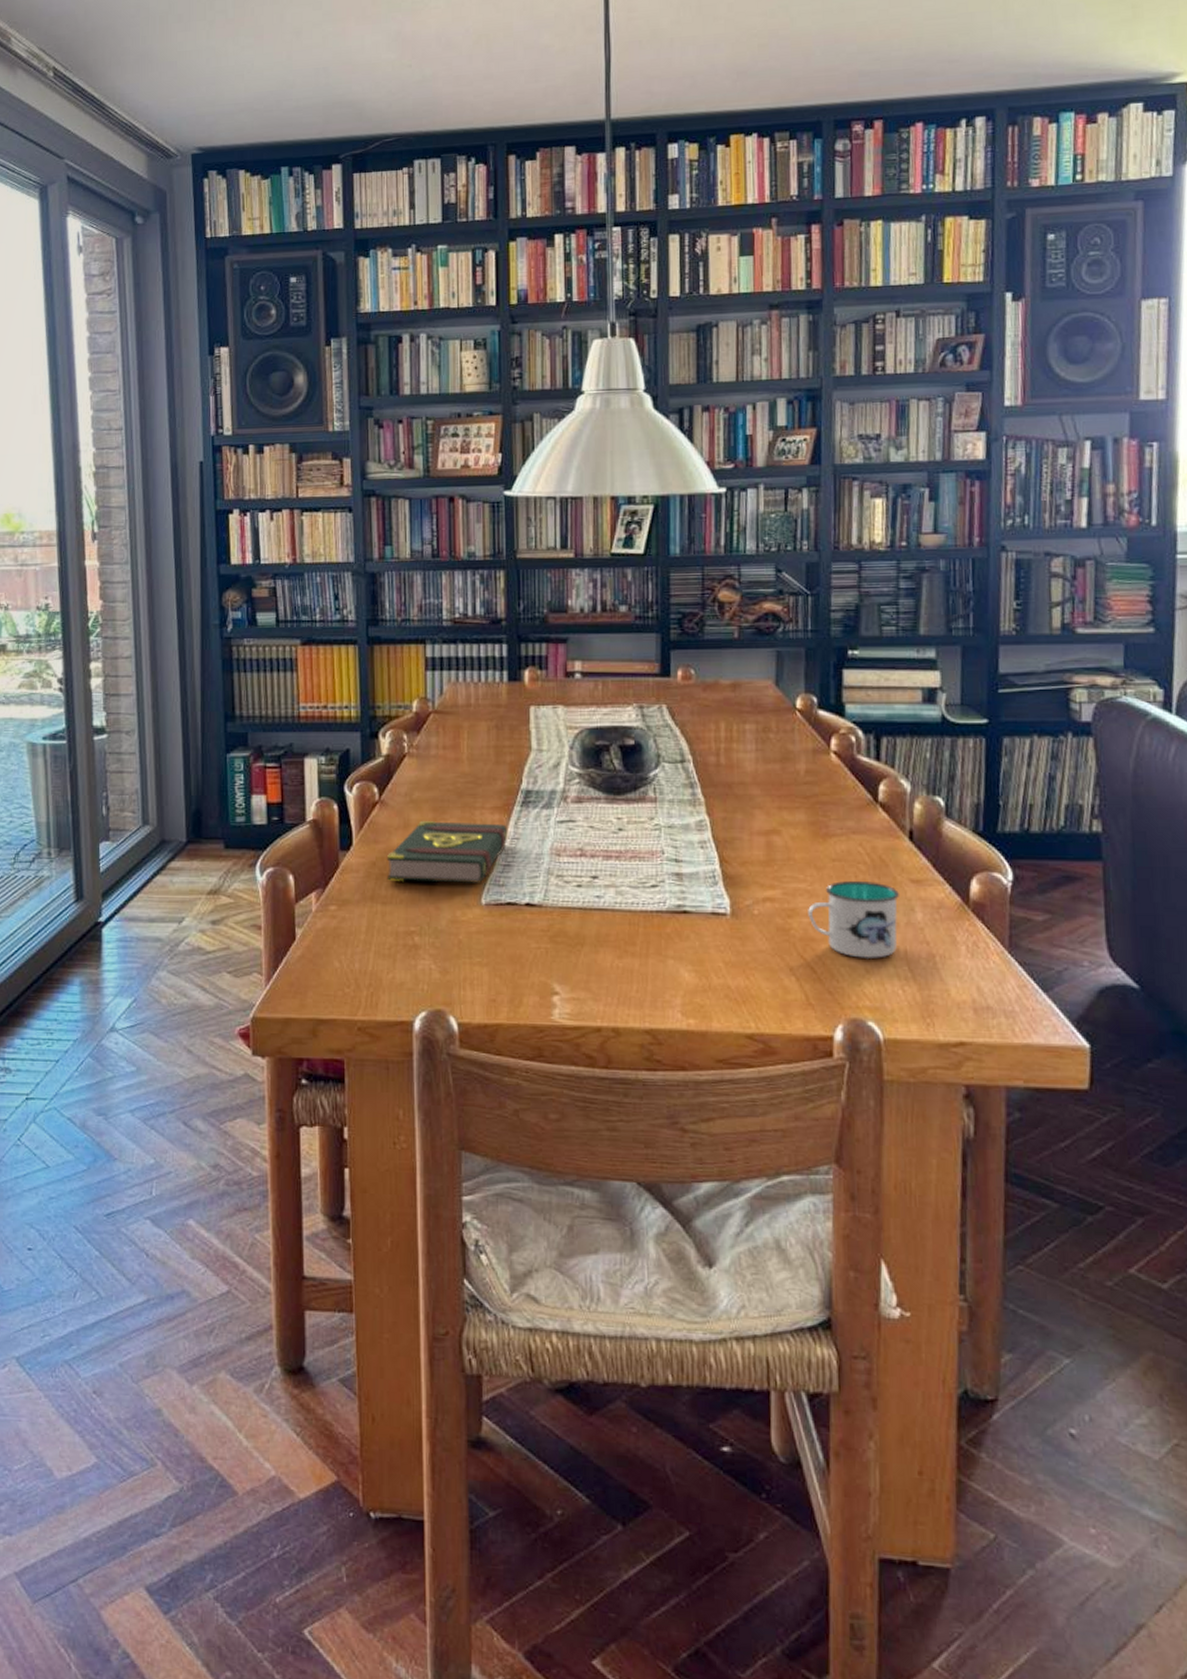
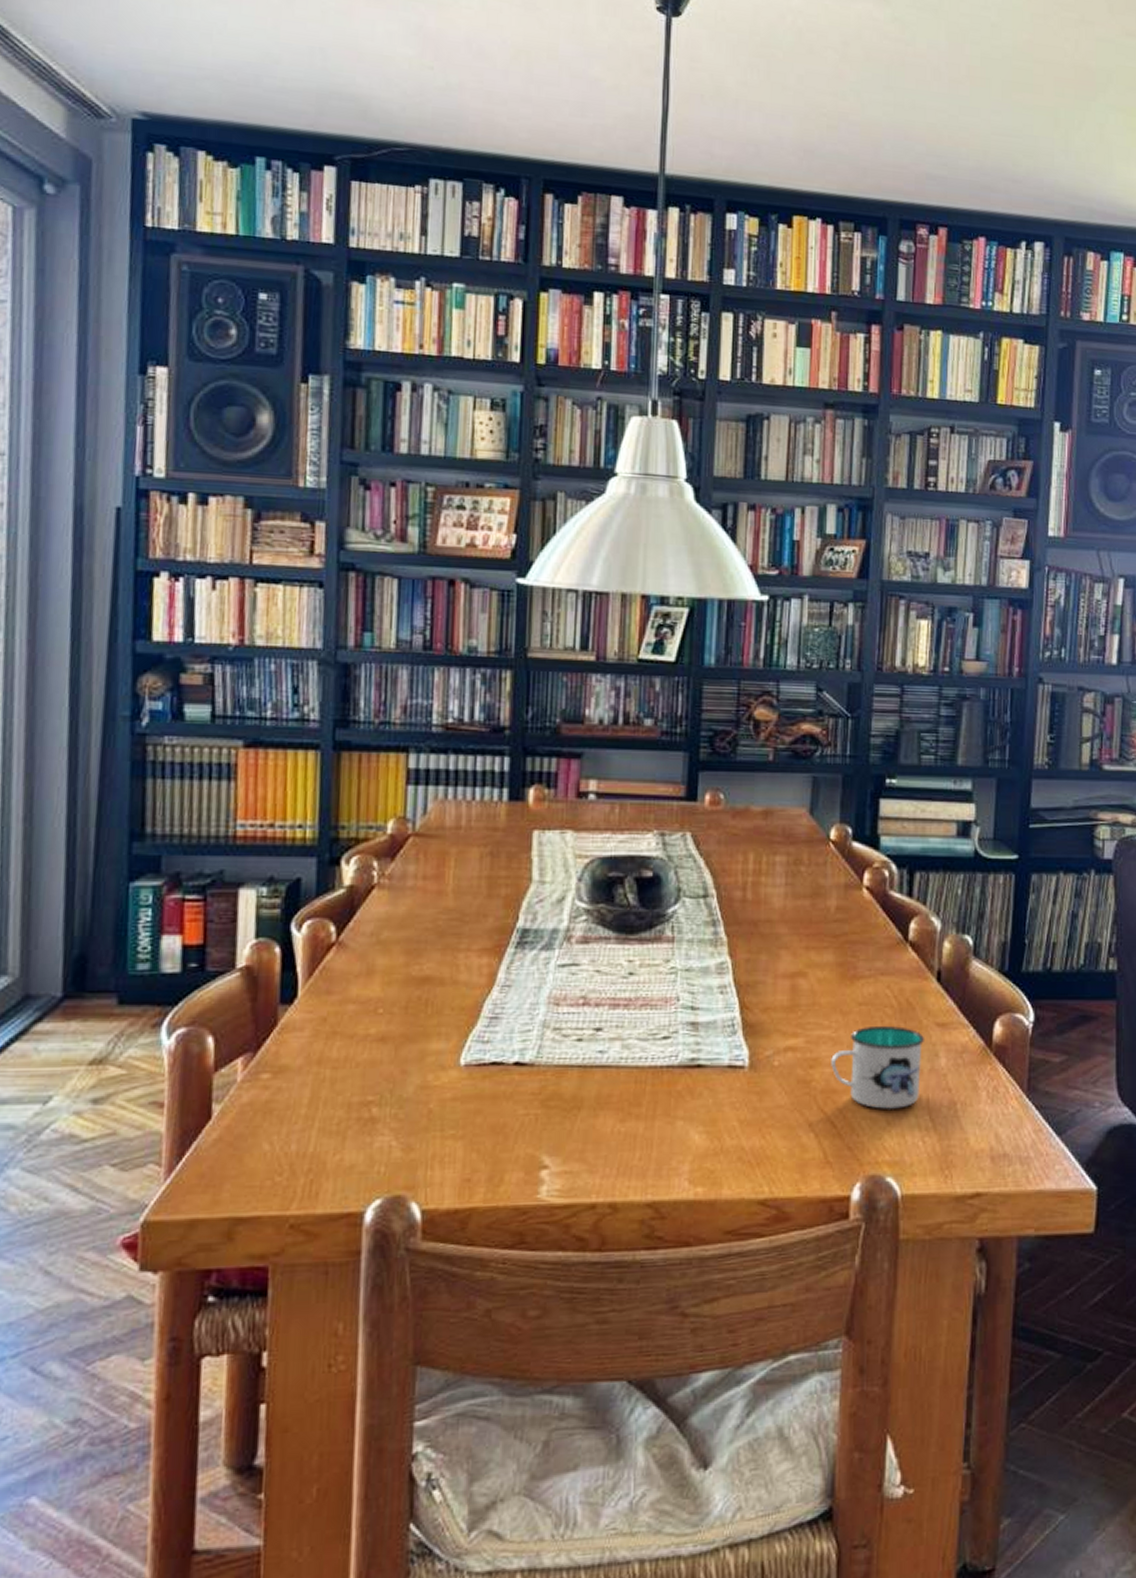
book: present [386,820,508,883] -> none [341,965,498,1041]

